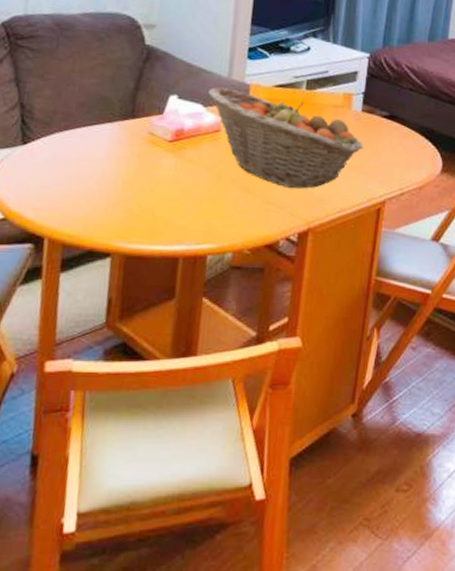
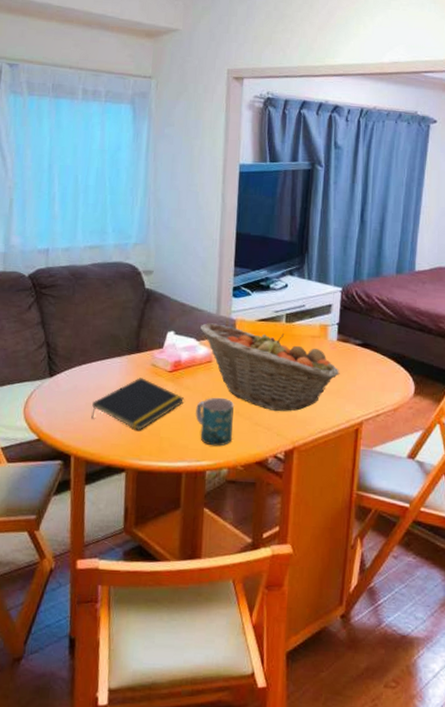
notepad: none [72,147,185,209] -> present [91,378,184,430]
mug: none [198,171,244,228] -> present [196,397,235,447]

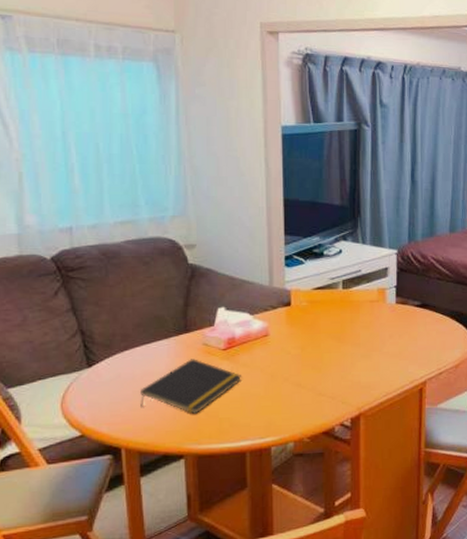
mug: present [196,397,235,447] -> none [255,371,296,421]
fruit basket: present [200,323,340,412] -> none [253,295,401,379]

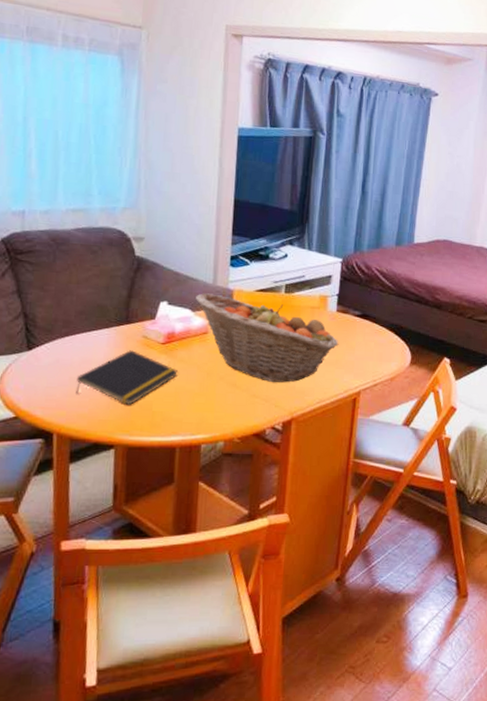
fruit basket: none [253,295,401,379] -> present [196,293,339,383]

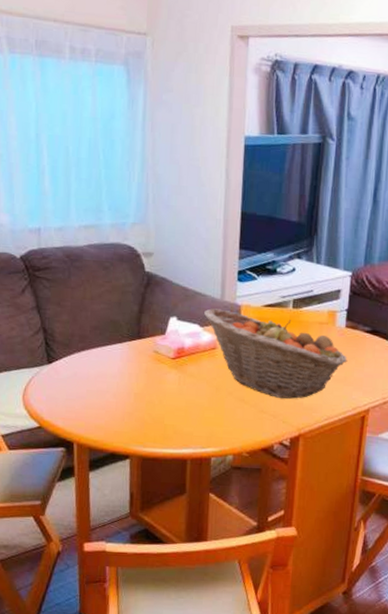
notepad: present [76,350,178,405] -> none [93,365,188,418]

